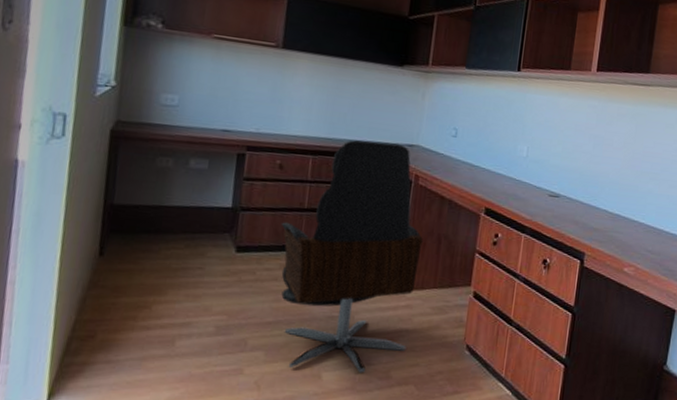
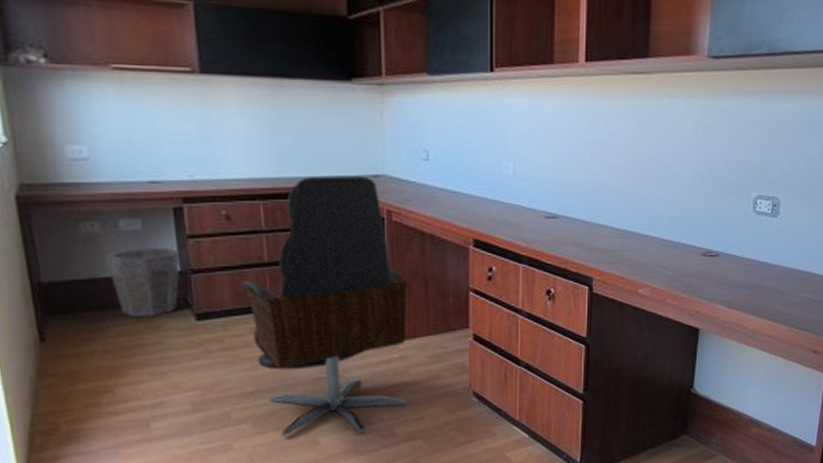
waste bin: none [171,184,235,245] -> present [105,247,181,317]

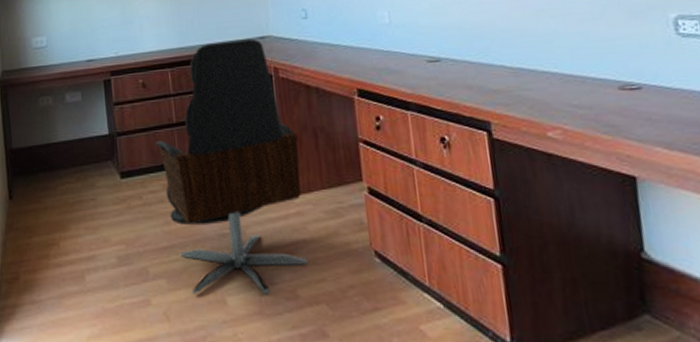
waste bin: present [105,247,181,317] -> none [56,114,109,176]

